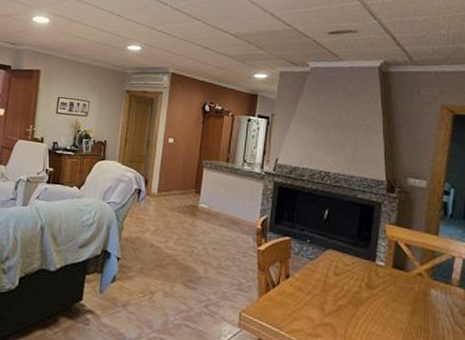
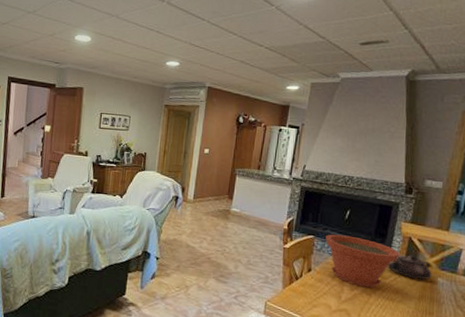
plant pot: none [303,235,386,299] -> present [325,234,400,288]
teapot: none [374,261,424,291] -> present [388,255,432,280]

